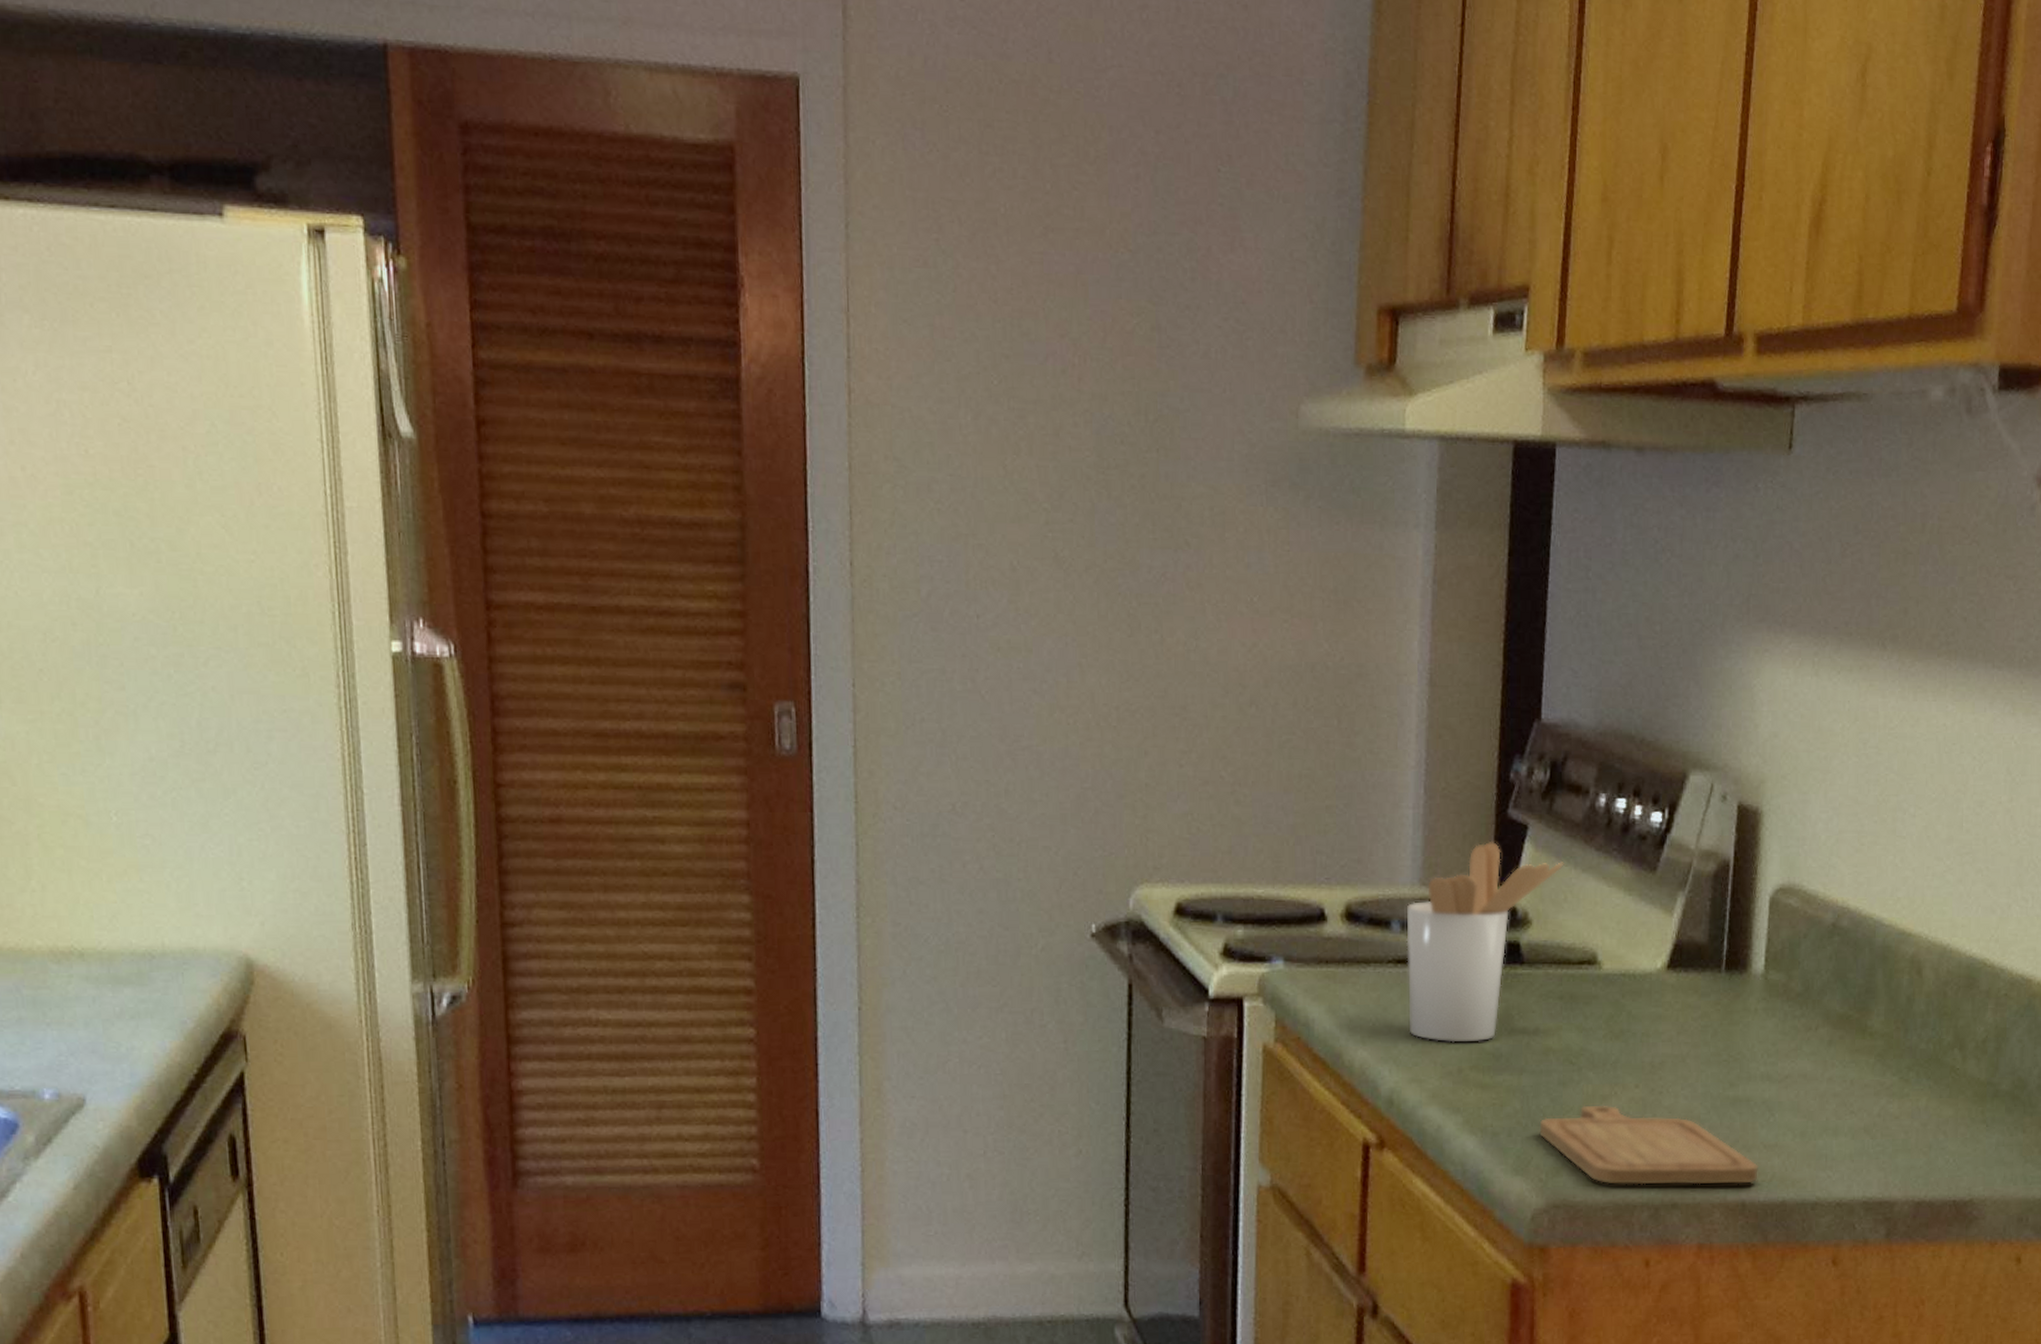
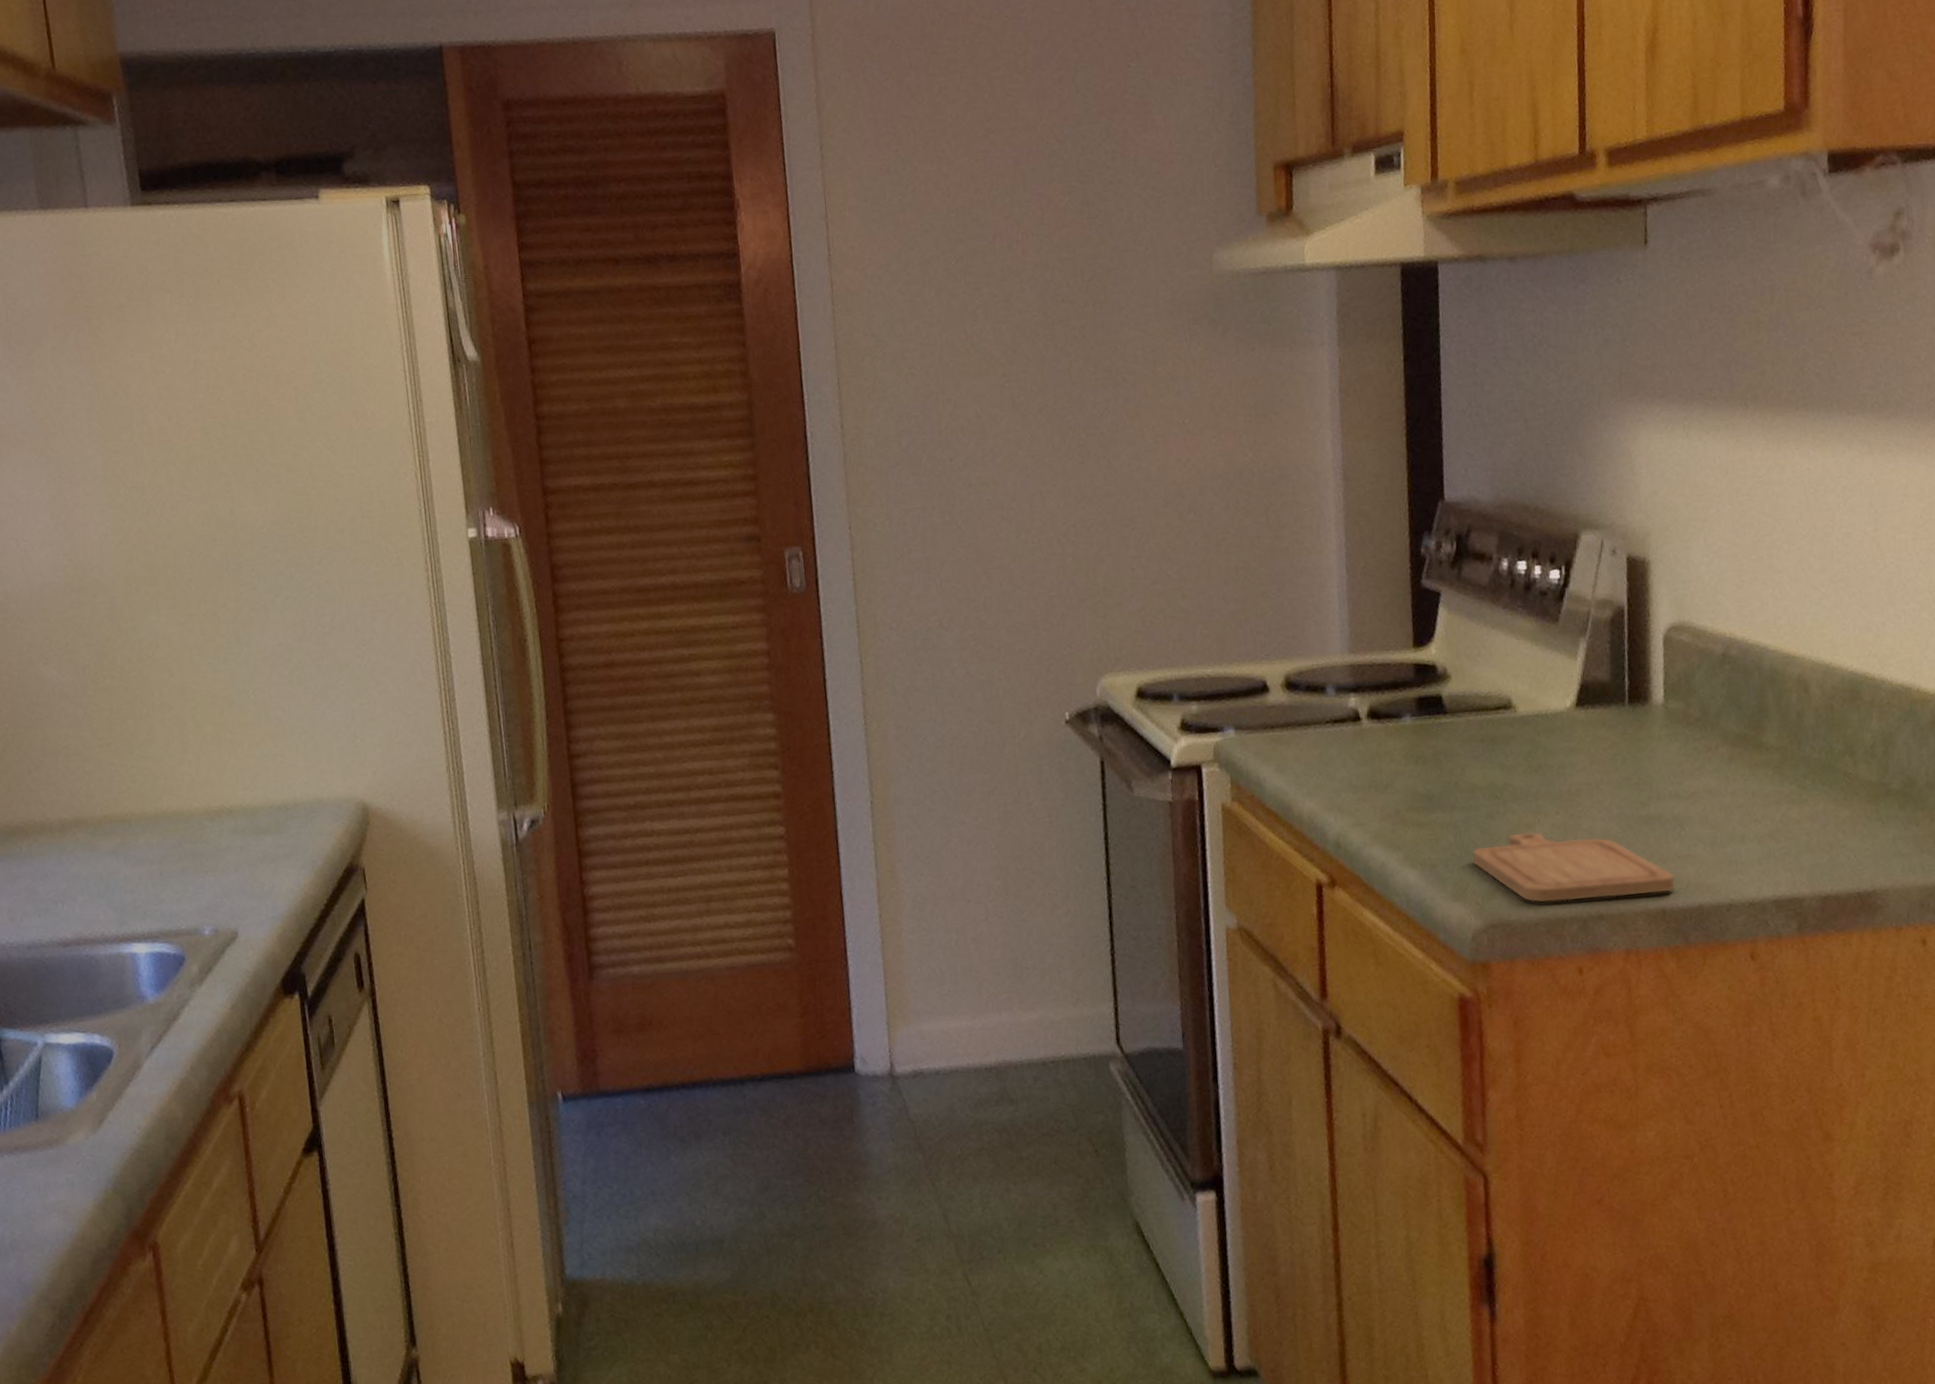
utensil holder: present [1406,841,1564,1043] -> none [1339,608,1476,789]

